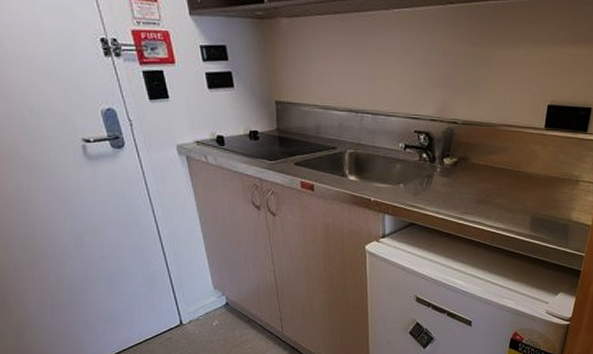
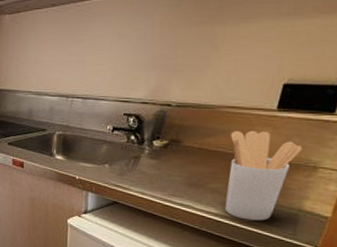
utensil holder: none [510,148,566,233] -> present [224,130,303,221]

